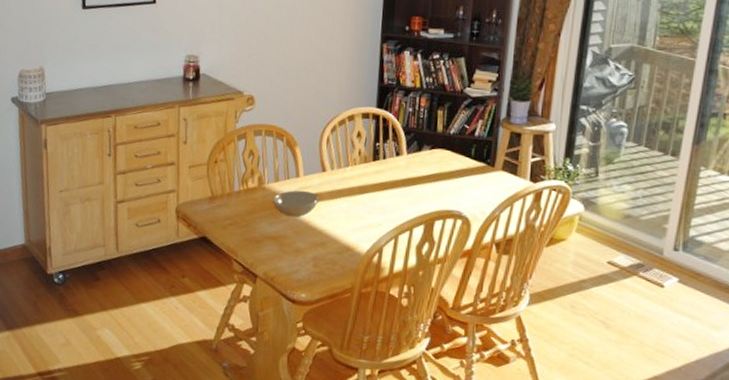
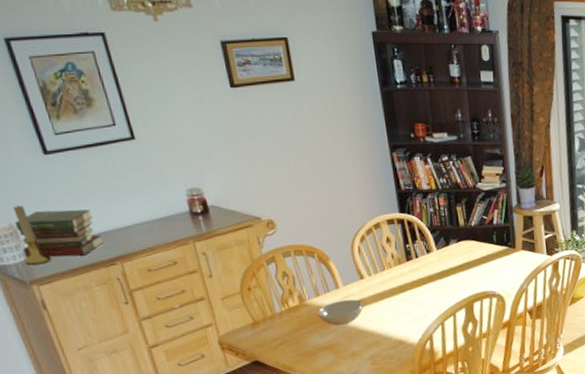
candle holder: none [42,50,63,107] -> present [13,204,52,265]
books: none [43,58,107,104] -> present [14,209,104,257]

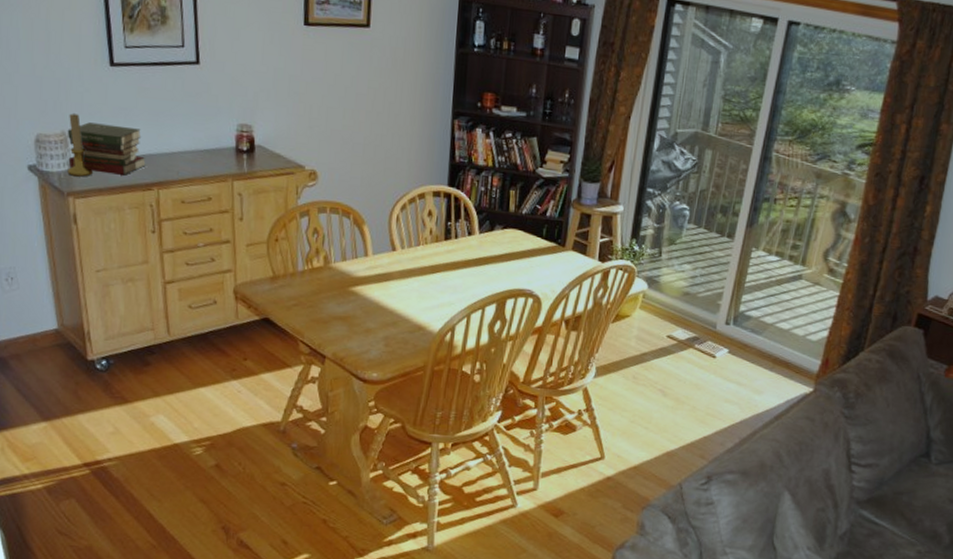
soup bowl: present [317,299,363,326] -> none [339,269,389,298]

